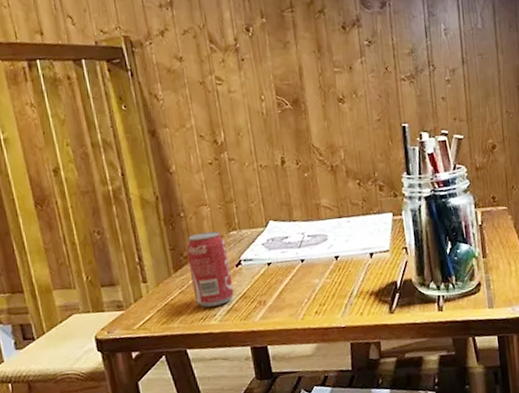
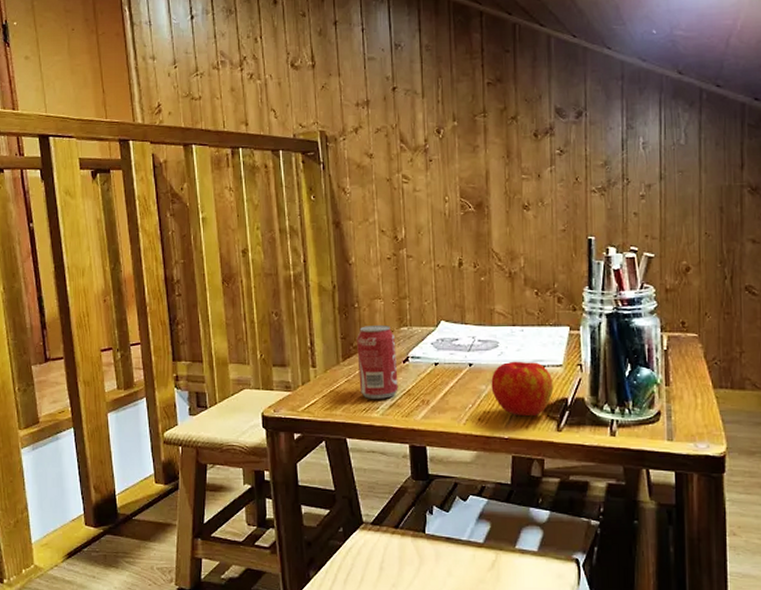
apple: none [323,250,383,304] -> present [491,361,554,415]

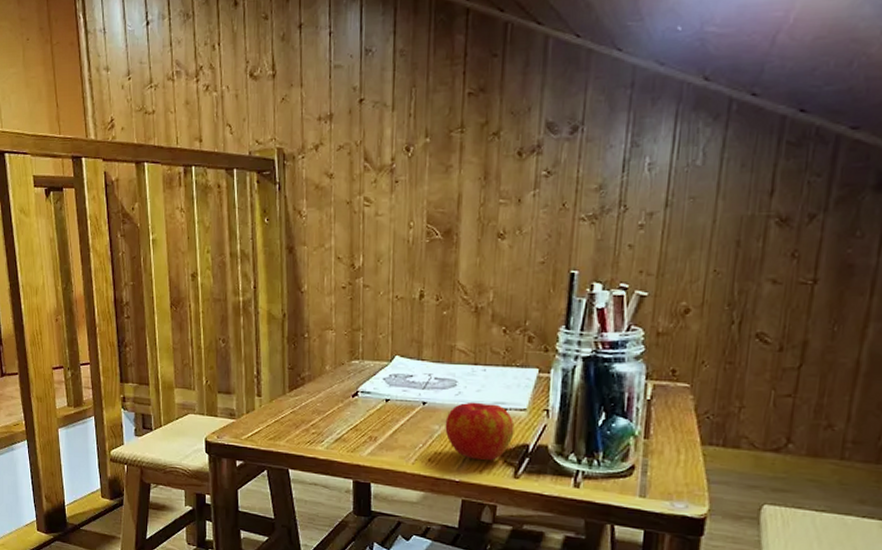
beverage can: present [357,324,398,399] -> none [304,356,346,433]

